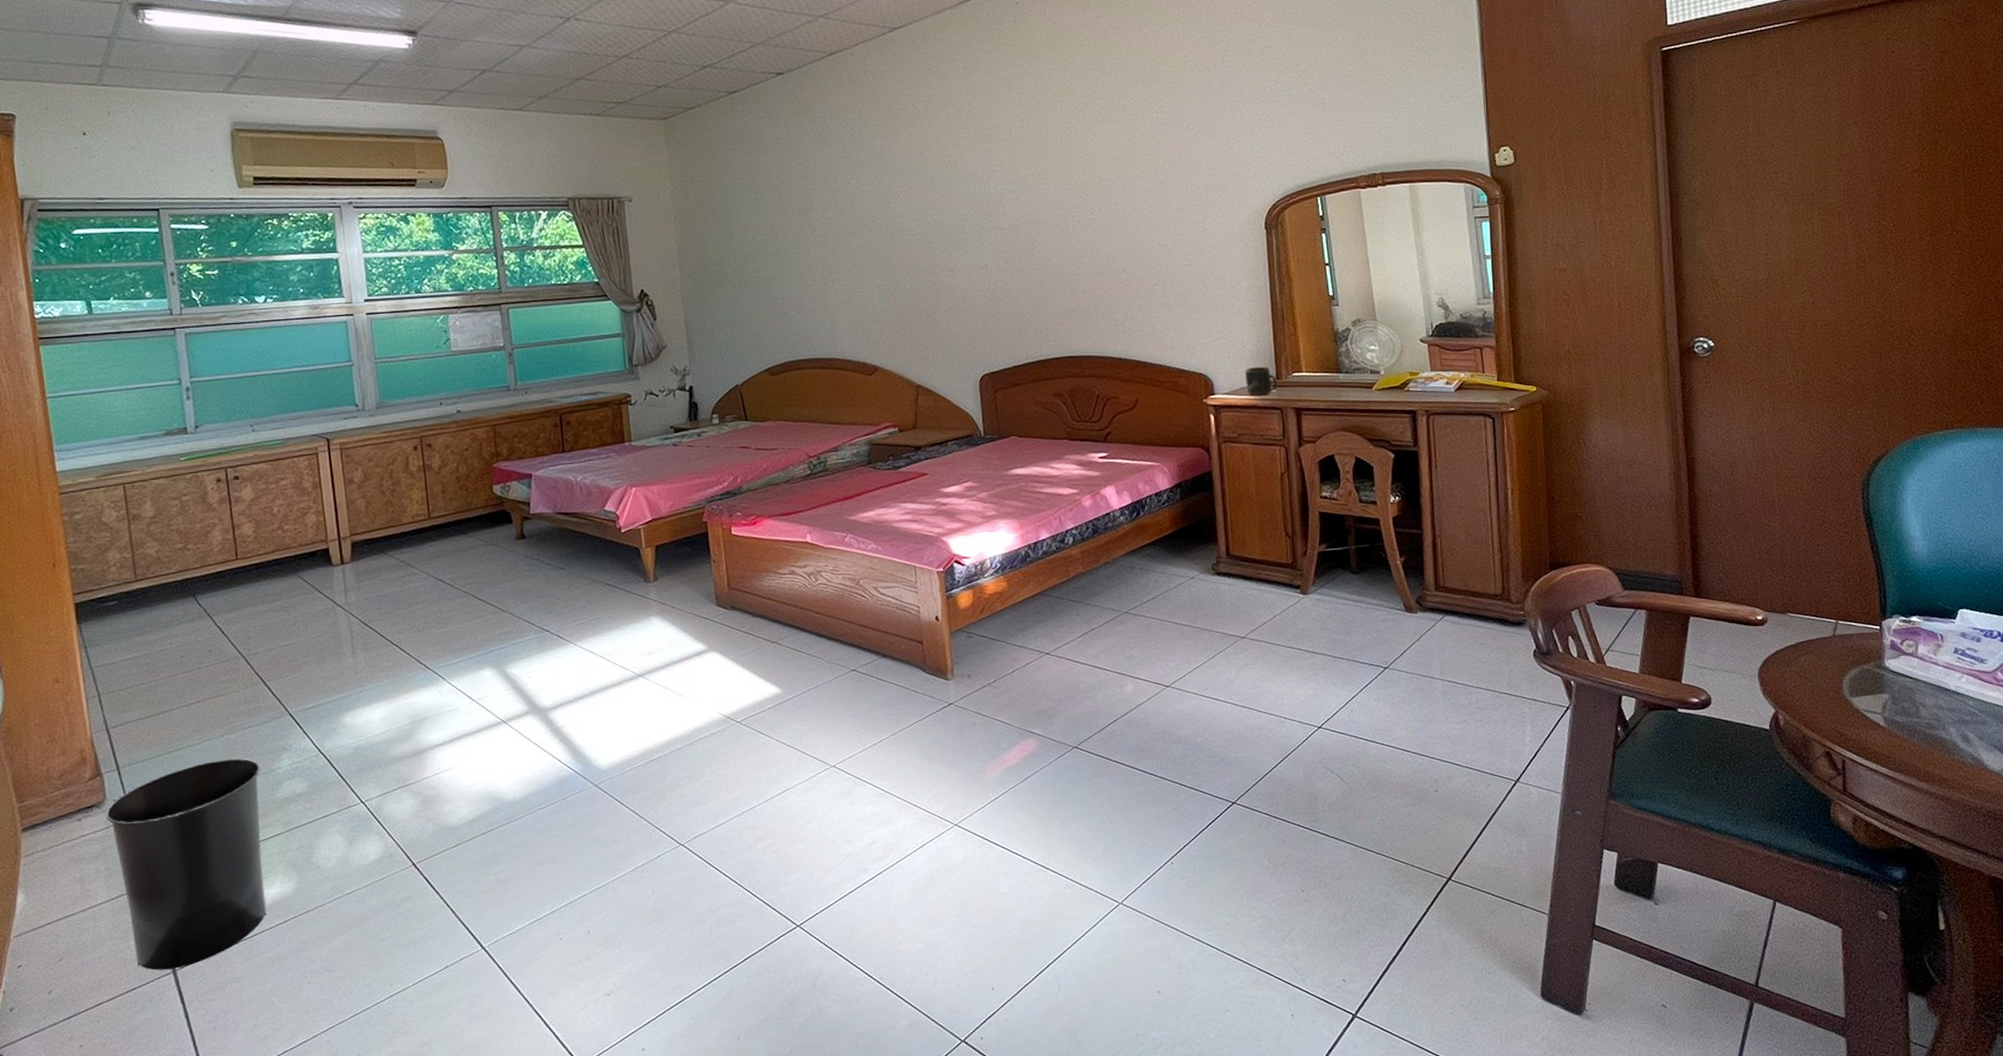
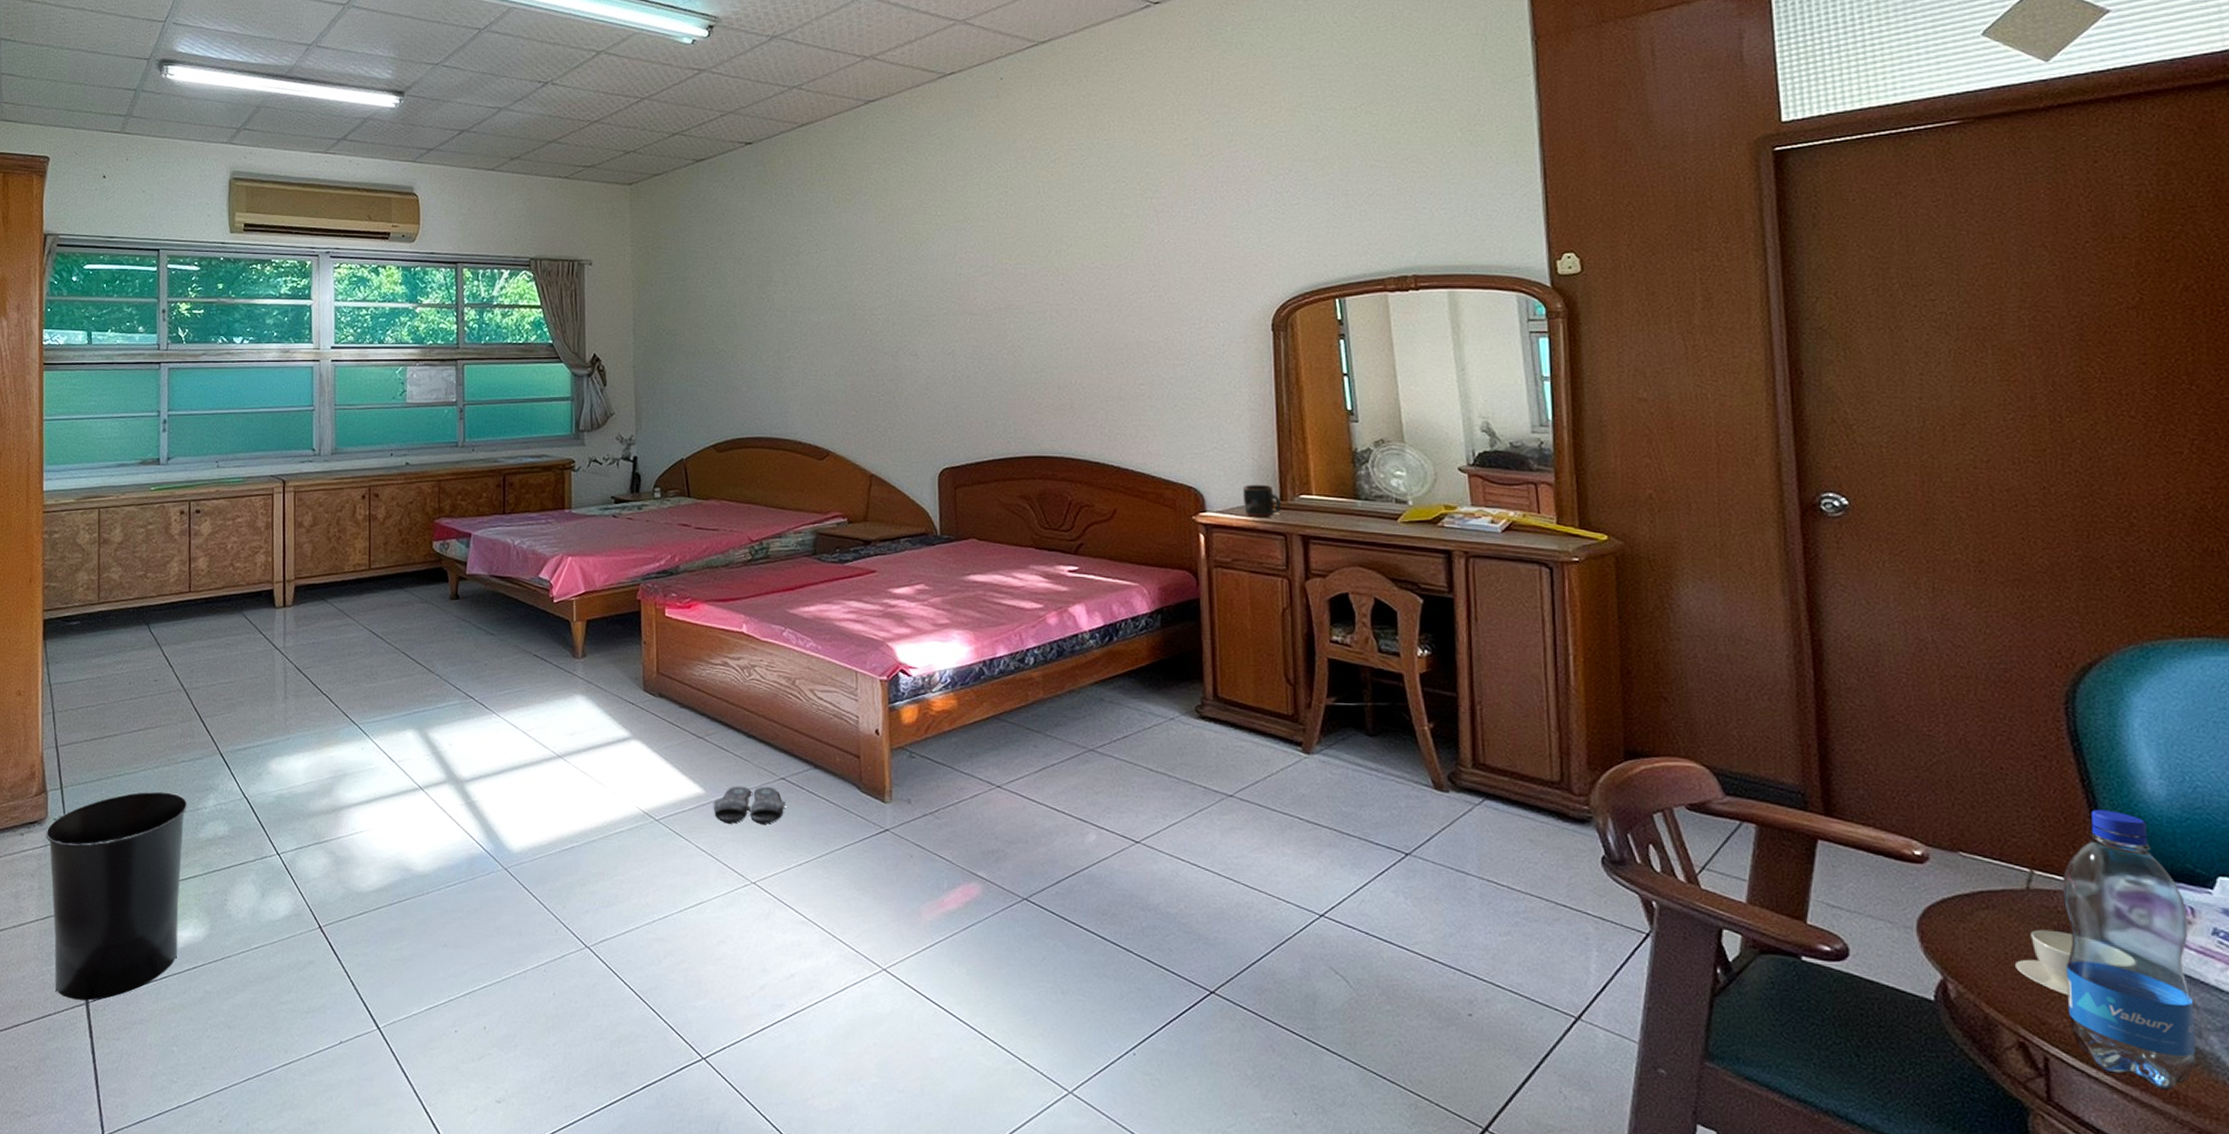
slippers: none [790,678,858,716] -> present [713,786,785,824]
teacup: none [1824,664,1864,712] -> present [2014,929,2074,995]
bottle: none [1857,568,1941,772] -> present [2062,809,2197,1091]

